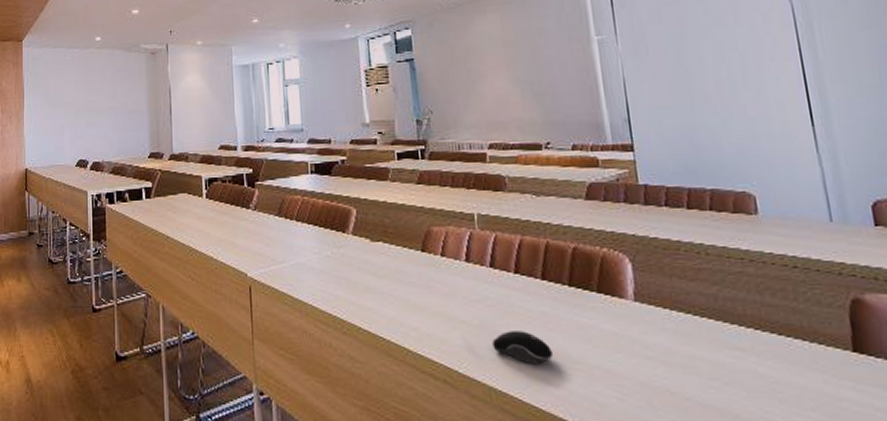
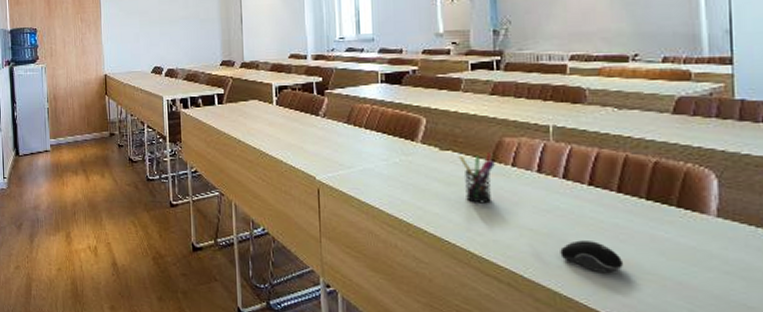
pen holder: none [390,243,425,296] -> present [459,153,495,204]

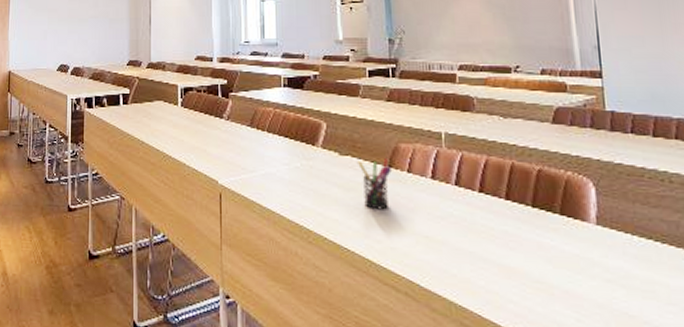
computer mouse: present [560,240,624,273] -> none [454,248,515,281]

